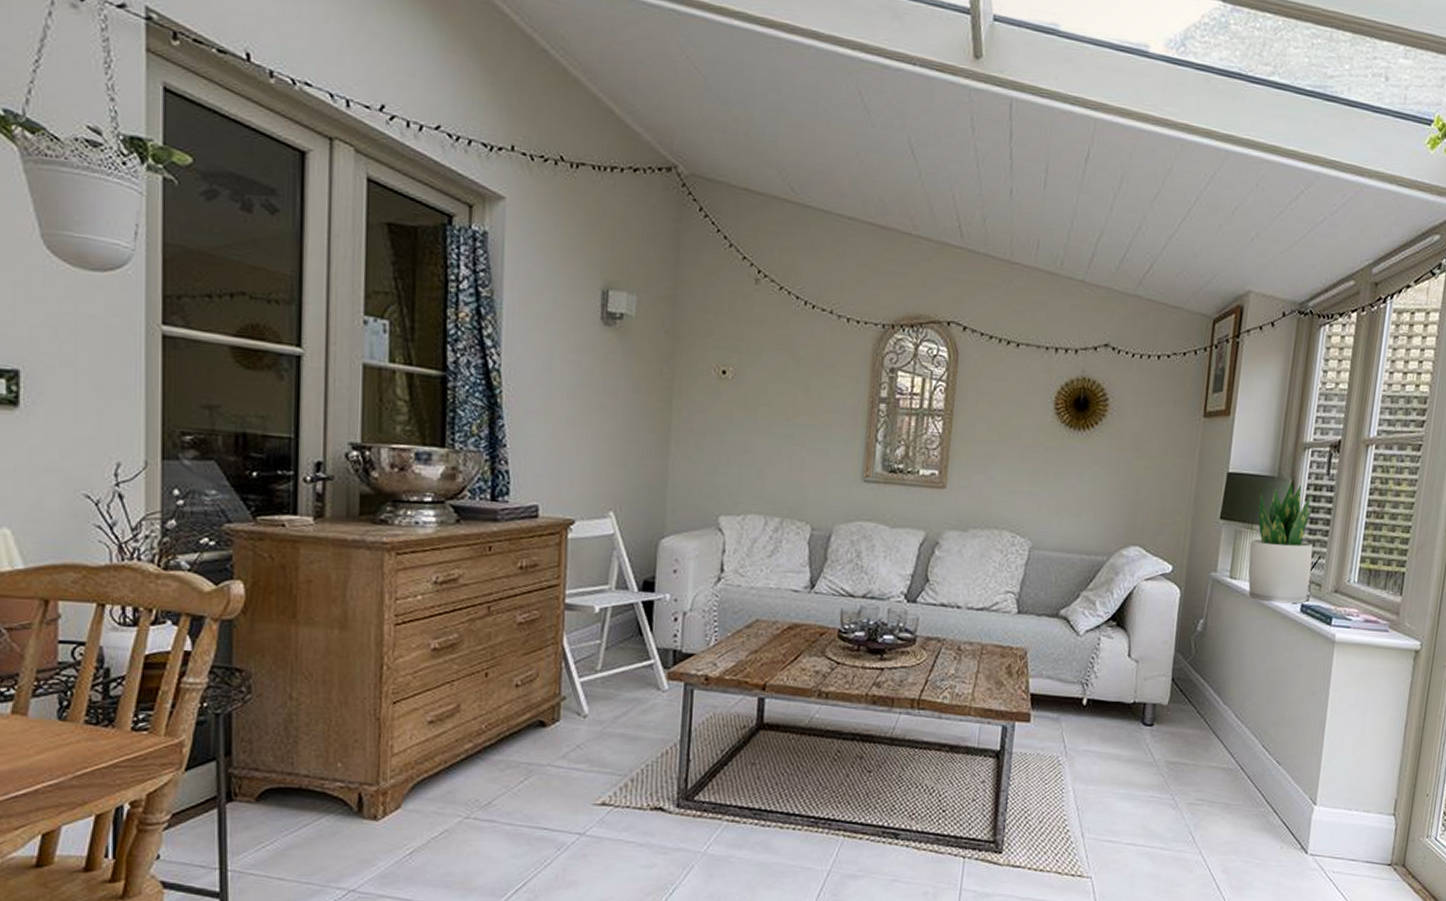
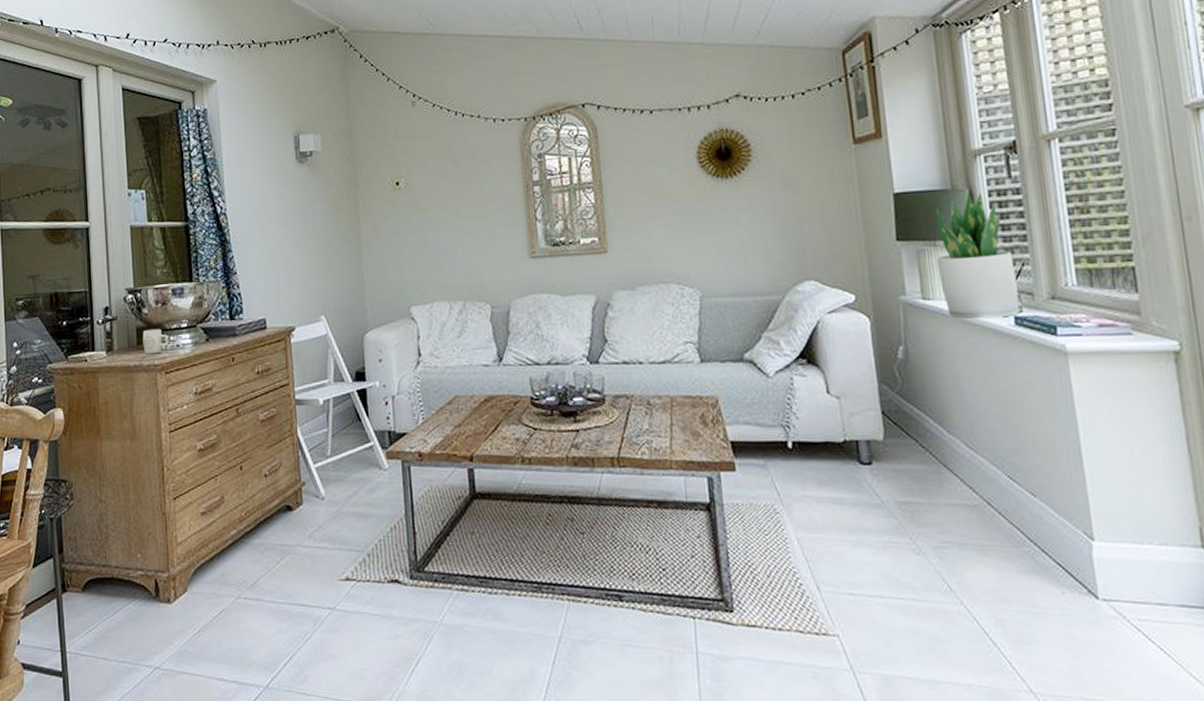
mug: none [368,498,406,529] -> present [142,328,169,355]

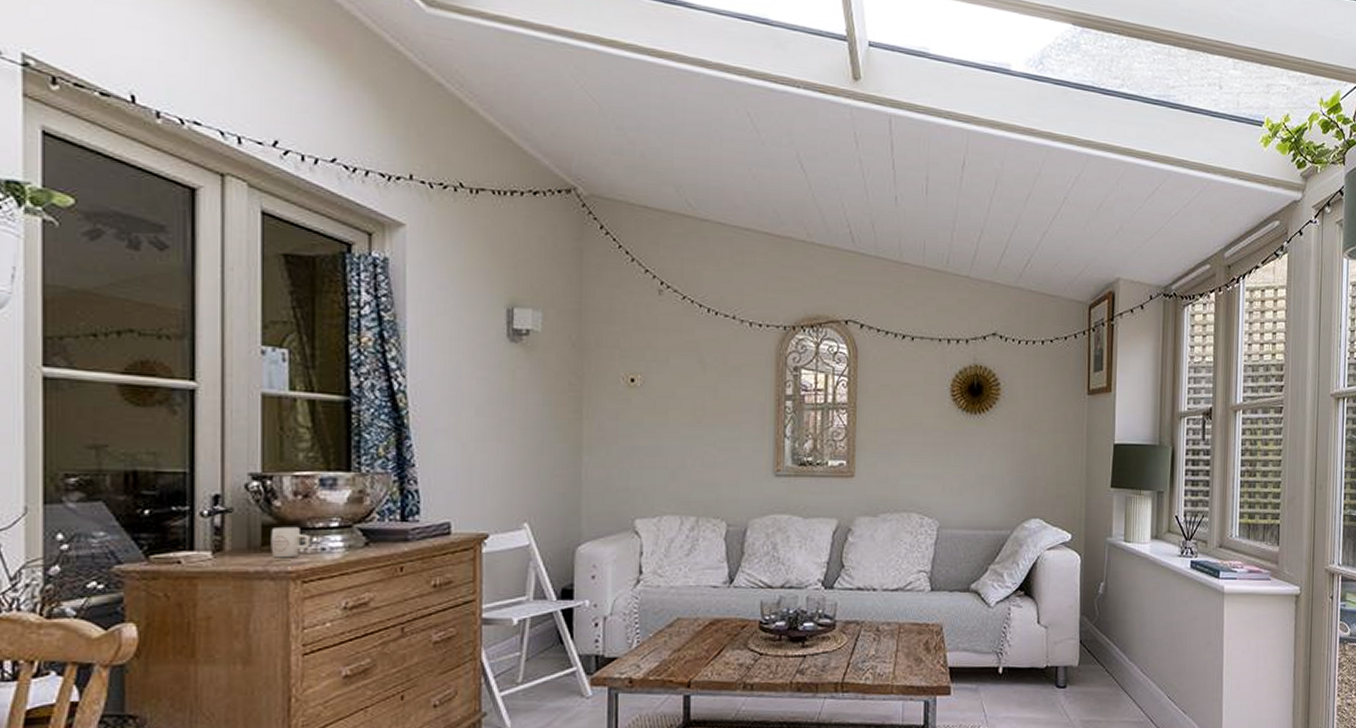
planter: present [935,193,1020,320] -> none [1139,451,1197,561]

